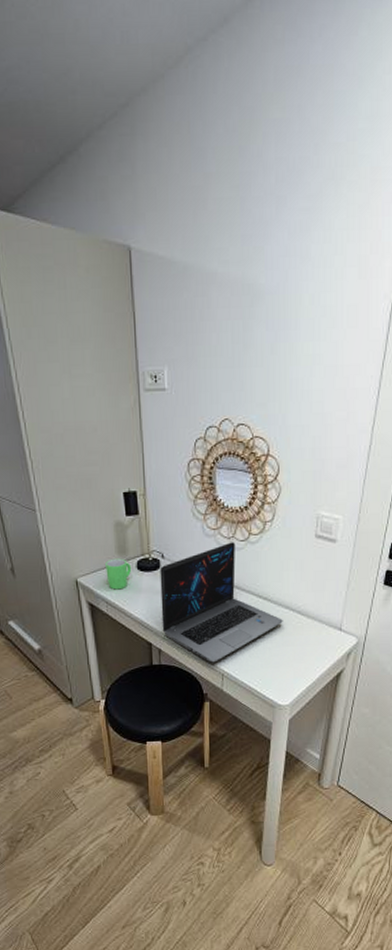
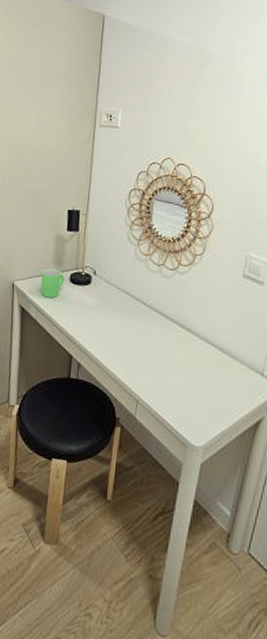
laptop: present [160,542,283,663] -> none [84,269,204,387]

